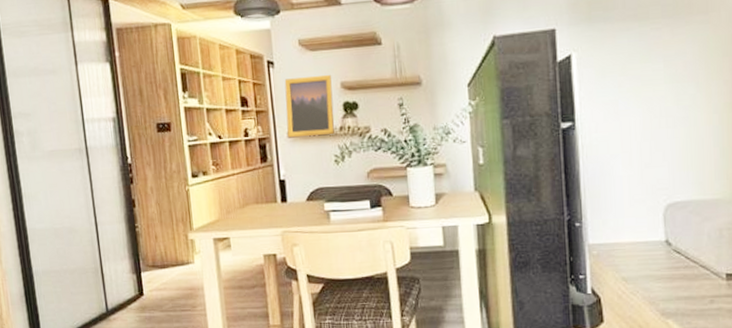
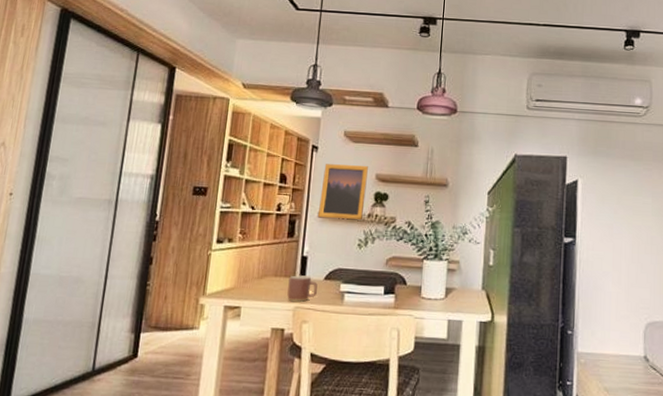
mug: none [271,199,302,226] -> present [287,275,318,302]

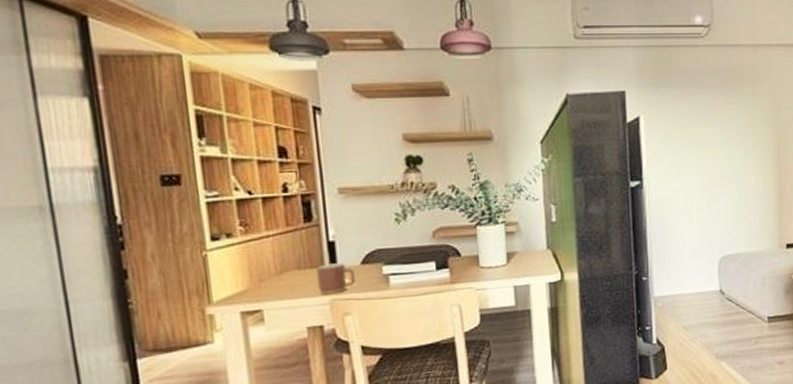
picture frame: present [317,164,368,221] -> none [334,126,395,195]

